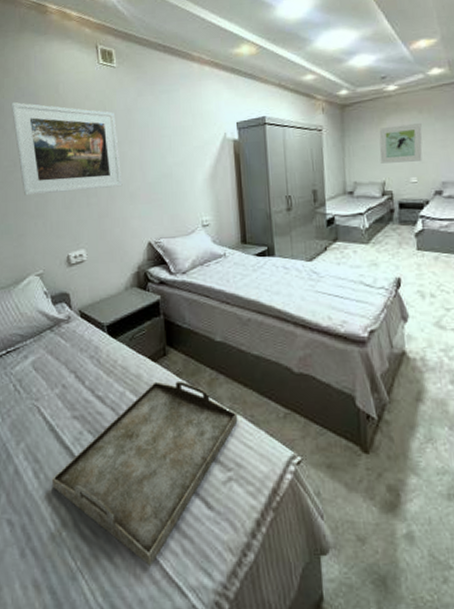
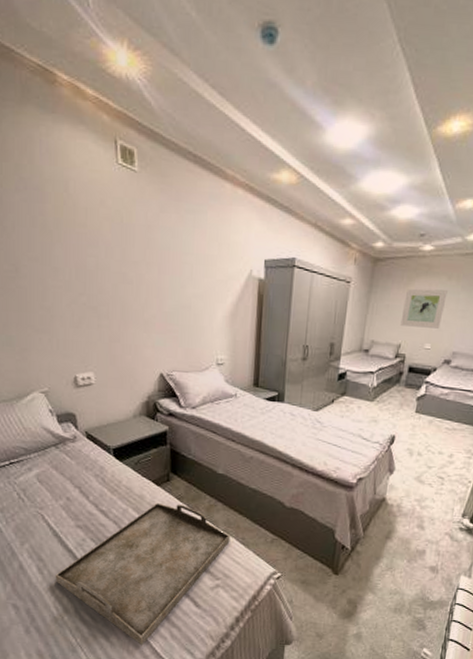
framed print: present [10,102,123,196] -> none [10,195,137,312]

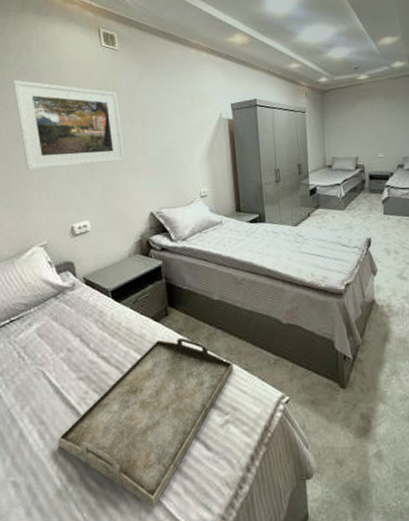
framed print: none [10,195,137,312] -> present [12,80,125,170]
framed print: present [400,289,448,329] -> none [353,108,388,141]

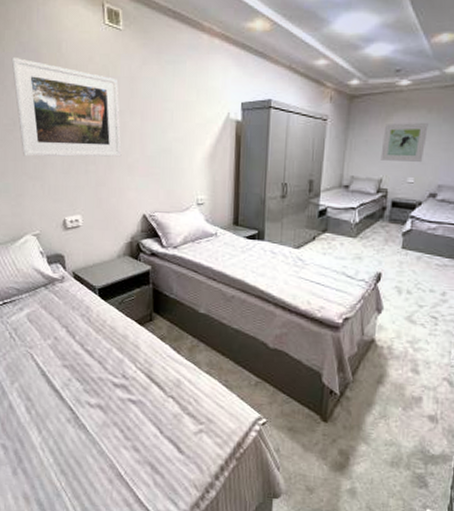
serving tray: present [57,337,234,509] -> none [42,342,213,493]
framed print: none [353,108,388,141] -> present [380,123,428,162]

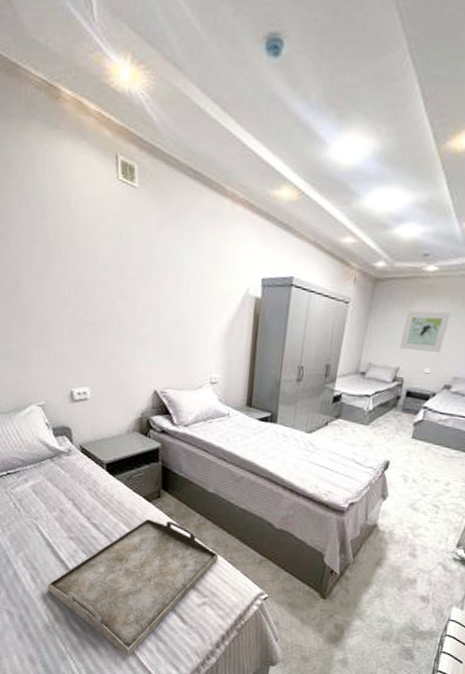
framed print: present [11,58,122,157] -> none [13,210,133,329]
serving tray: none [42,342,213,493] -> present [47,518,219,658]

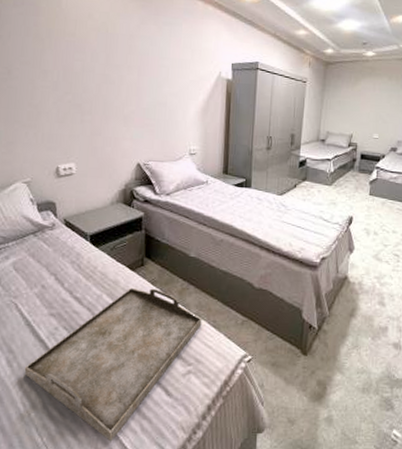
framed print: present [399,311,451,352] -> none [351,87,389,121]

